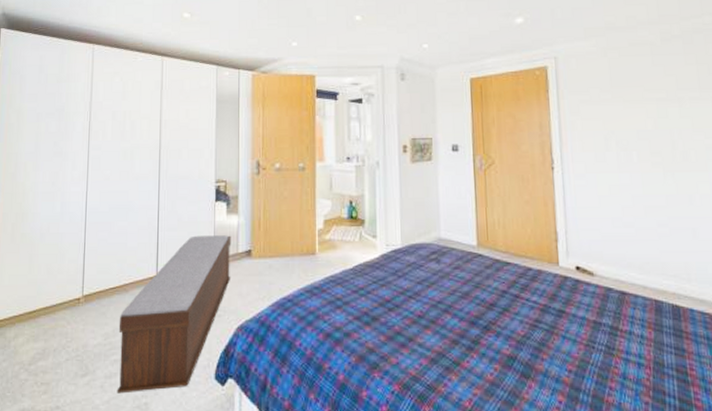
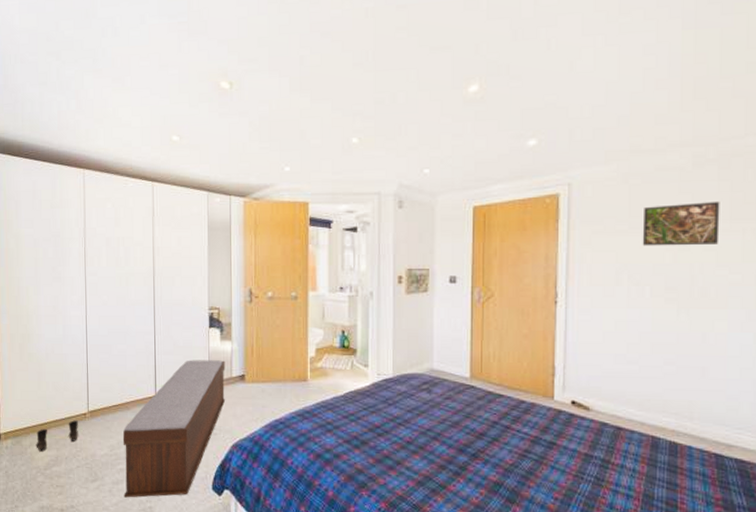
boots: none [21,306,71,344] -> present [36,420,78,452]
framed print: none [623,72,692,114] -> present [642,201,720,246]

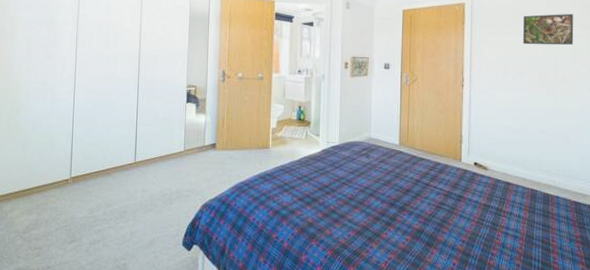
boots: present [36,420,78,452] -> none [16,186,60,216]
bench: present [123,360,226,498] -> none [100,130,199,257]

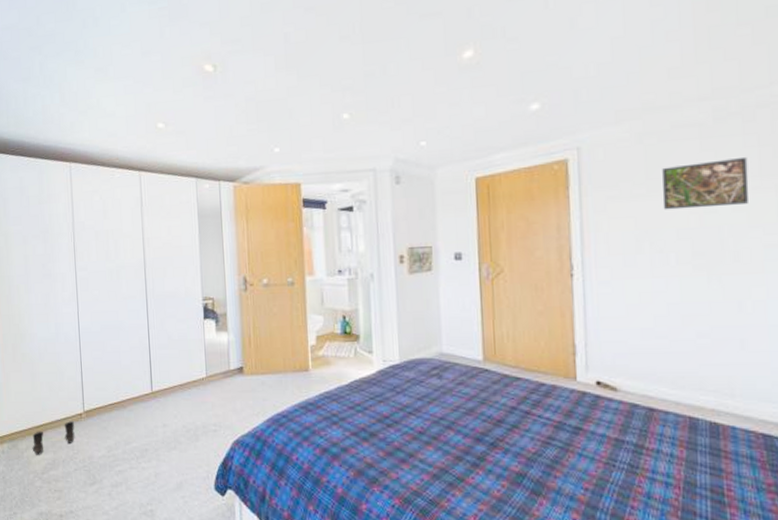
boots: none [16,186,60,216] -> present [32,421,75,455]

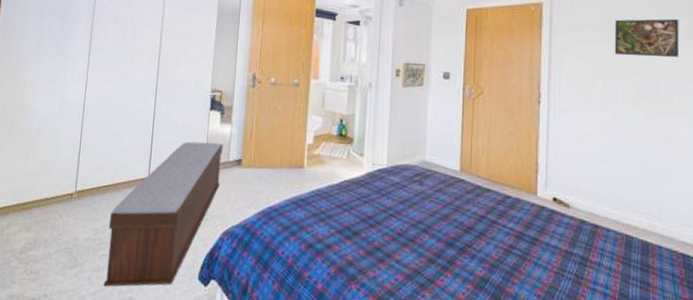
boots: present [32,421,75,455] -> none [14,200,63,234]
bench: none [120,353,225,501] -> present [103,141,223,287]

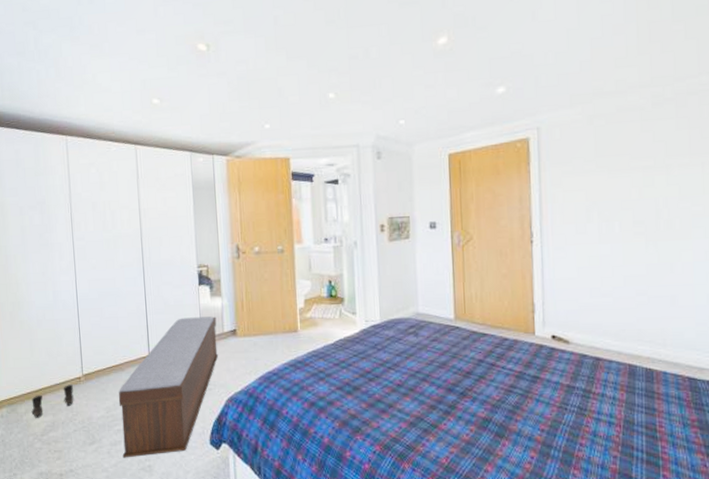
boots: none [14,200,63,234] -> present [31,385,74,418]
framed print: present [614,18,680,57] -> none [609,137,681,184]

